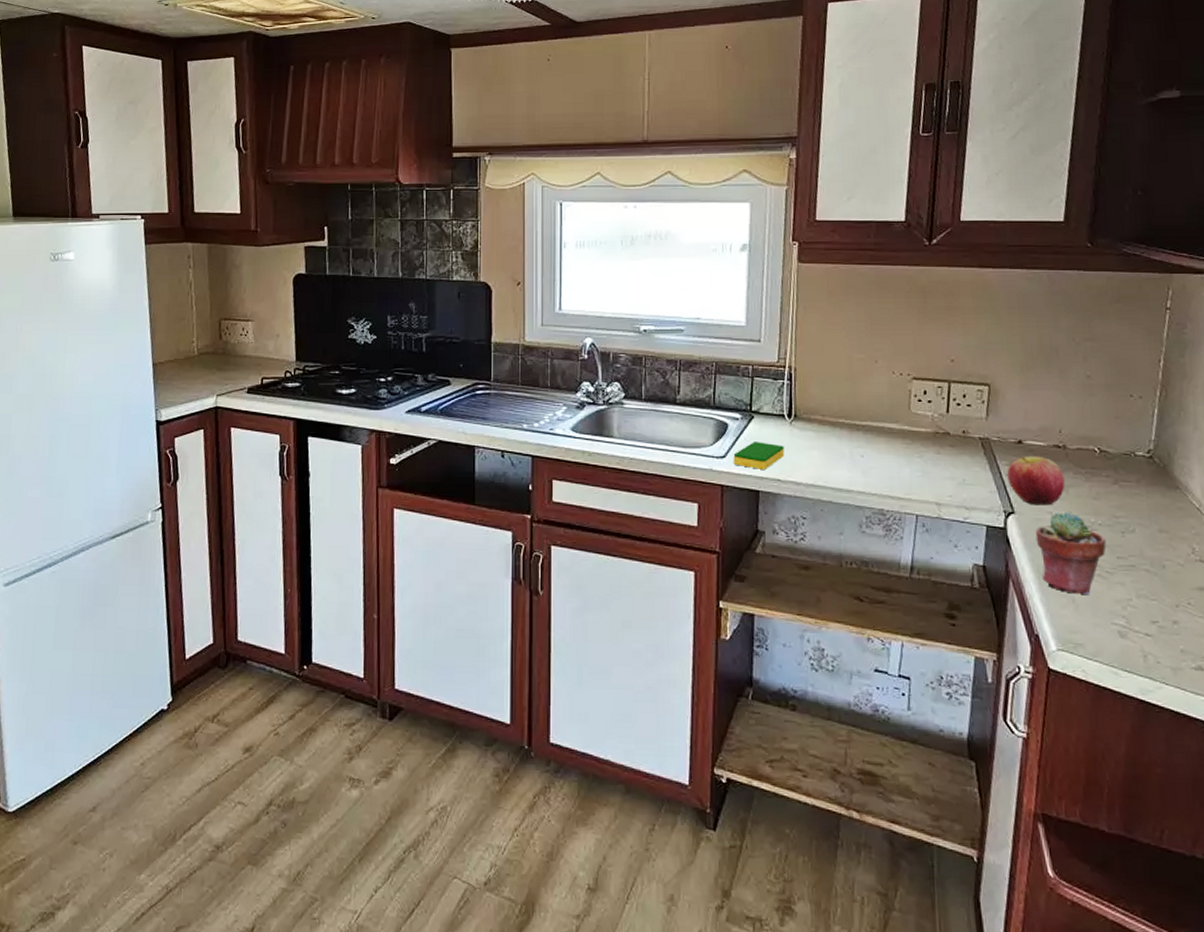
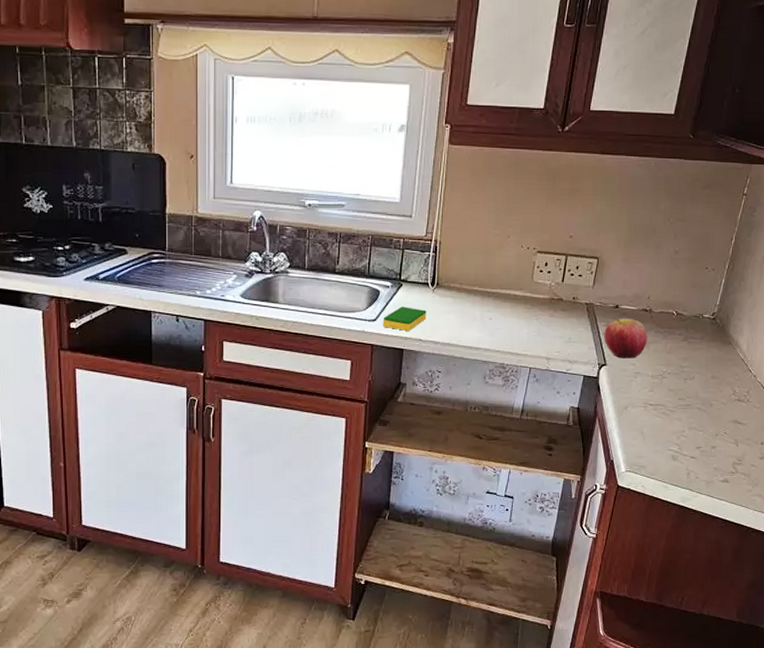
potted succulent: present [1035,512,1106,596] -> none [620,363,672,429]

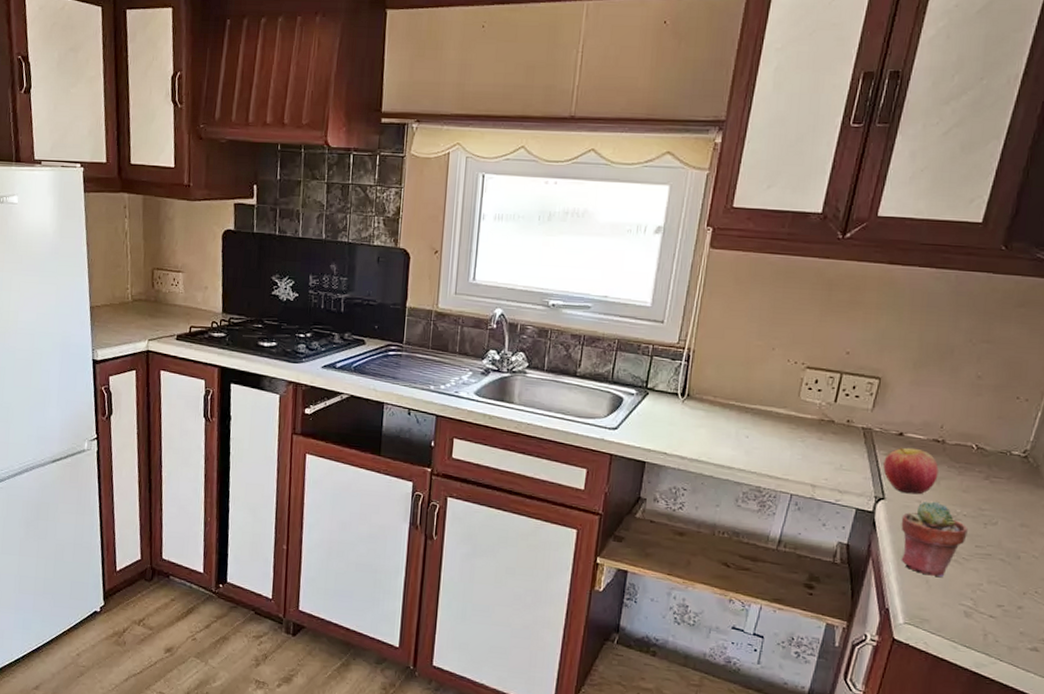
dish sponge: present [383,307,427,331] -> none [624,416,674,443]
potted succulent: none [620,363,672,429] -> present [901,500,968,578]

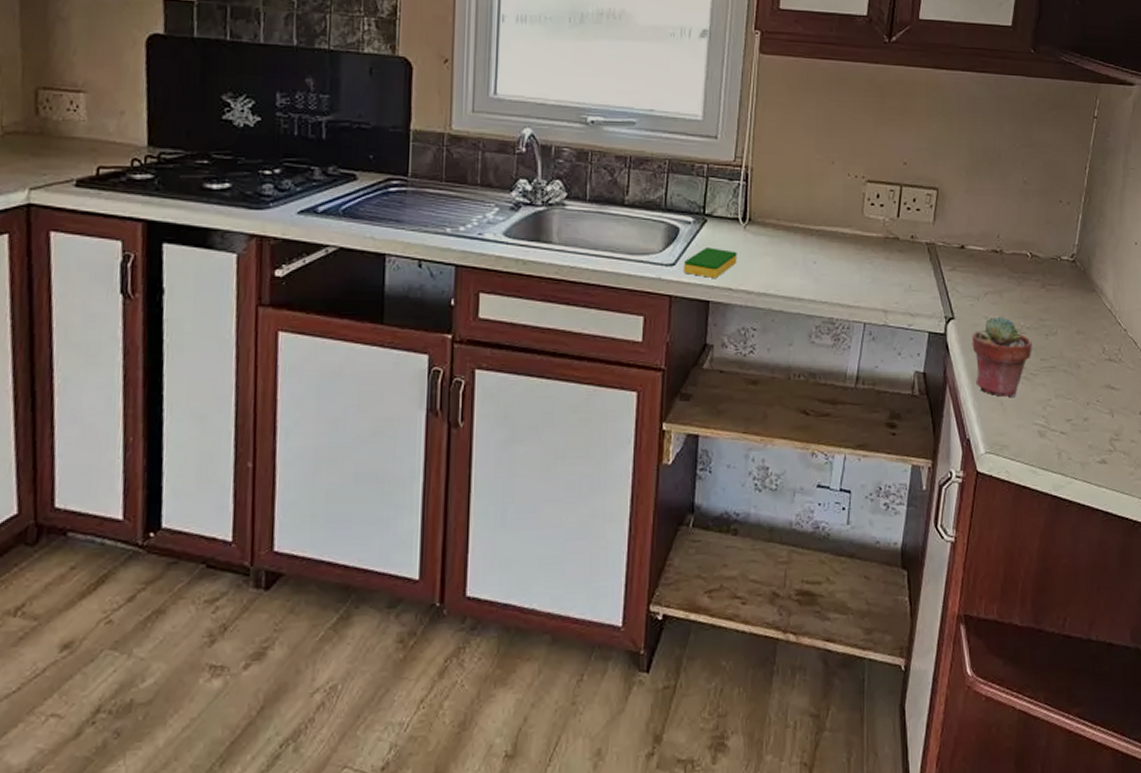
dish sponge: none [624,416,674,443] -> present [683,247,737,278]
apple: present [883,447,939,494] -> none [949,261,1000,311]

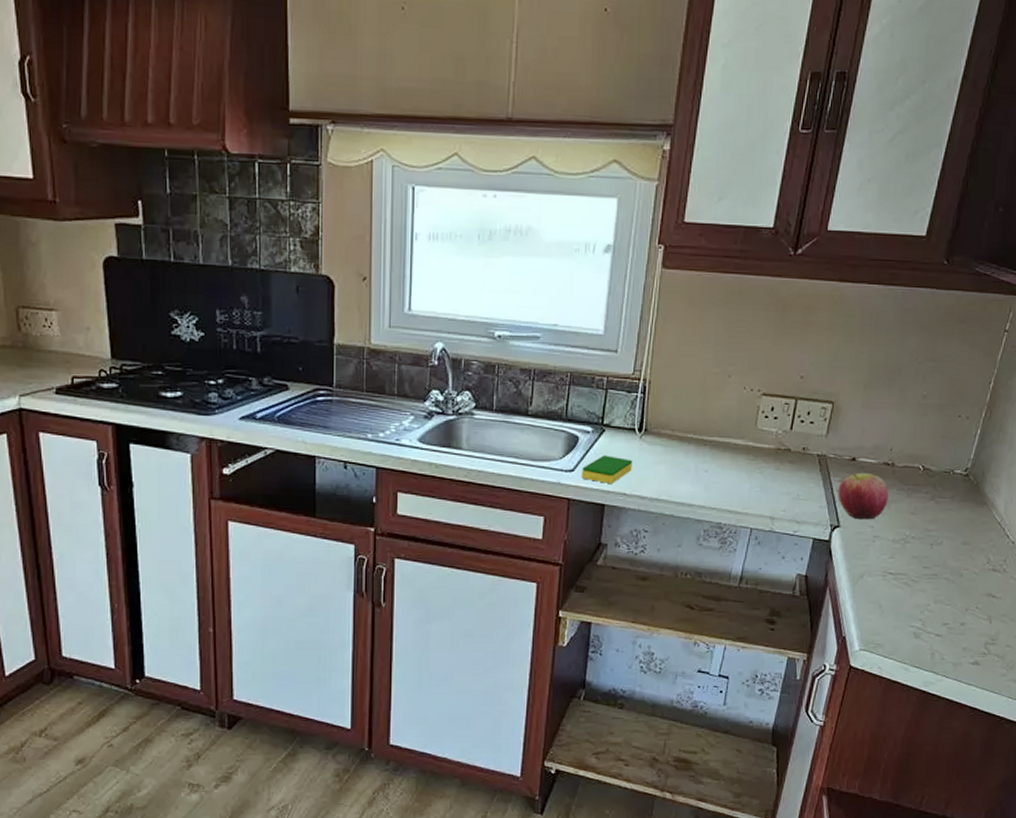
apple: none [949,261,1000,311] -> present [838,472,889,520]
potted succulent: present [972,316,1032,398] -> none [855,525,916,602]

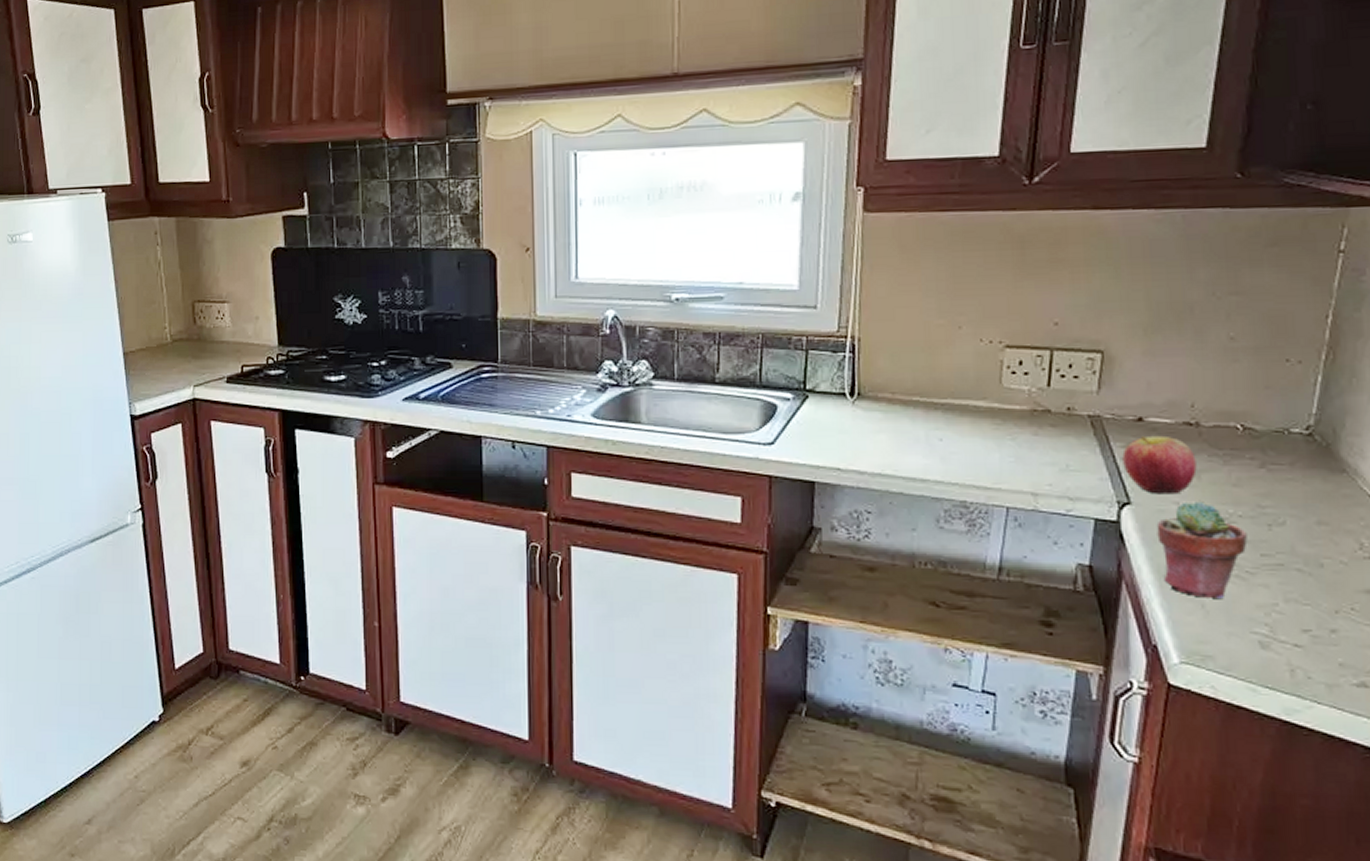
dish sponge: present [581,455,633,483] -> none [783,425,846,457]
potted succulent: none [855,525,916,602] -> present [1156,501,1248,600]

